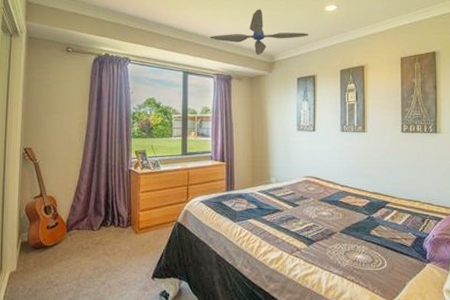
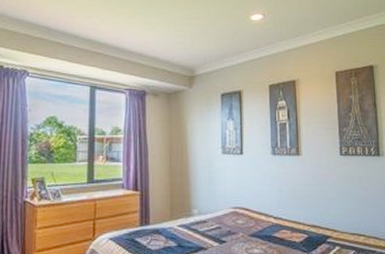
ceiling fan: present [210,9,310,55] -> none [121,17,234,68]

